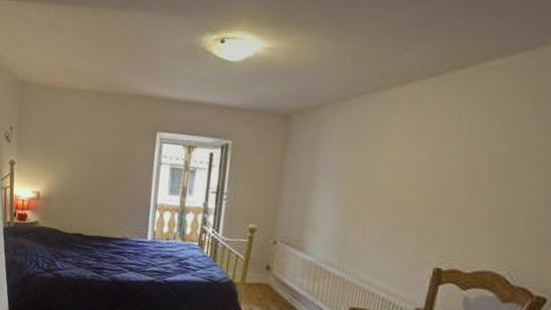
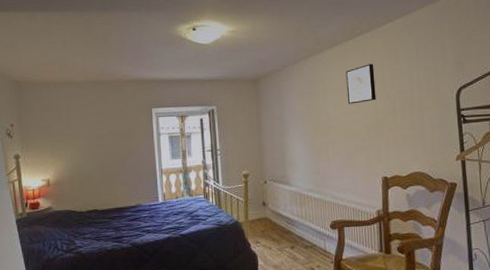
wall art: none [407,113,460,166] -> present [345,64,376,104]

